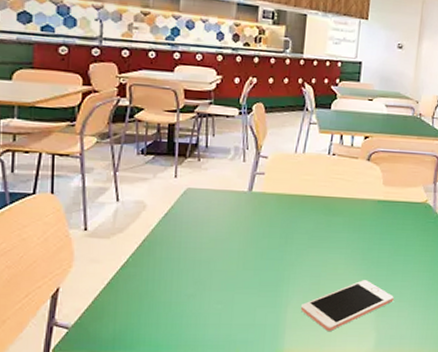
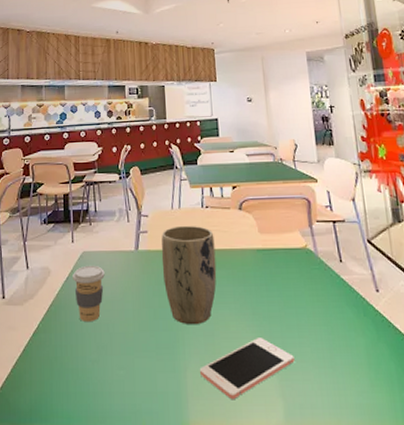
coffee cup: none [172,202,211,259] -> present [73,265,105,323]
plant pot: none [276,170,337,267] -> present [161,225,217,325]

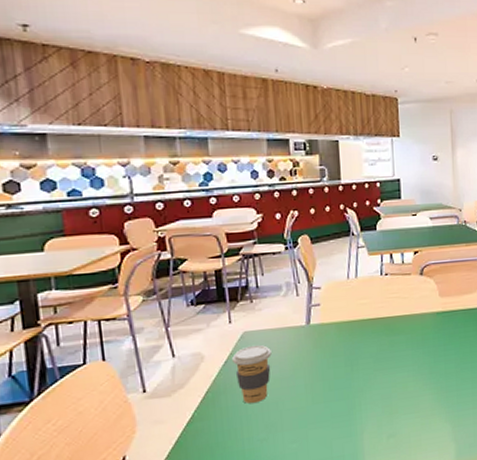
plant pot: present [161,225,217,325] -> none [336,294,396,392]
cell phone: present [200,338,295,400] -> none [377,393,467,452]

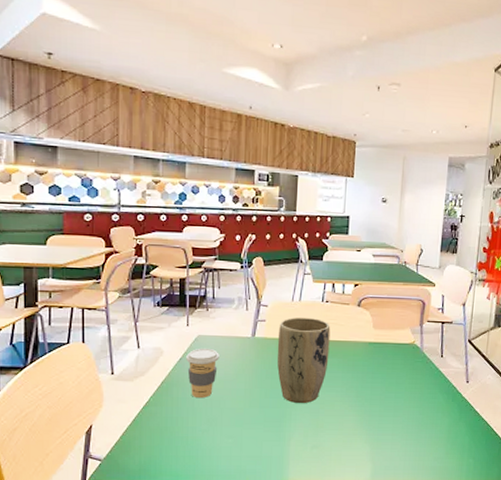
plant pot: none [336,294,396,392] -> present [277,317,331,404]

